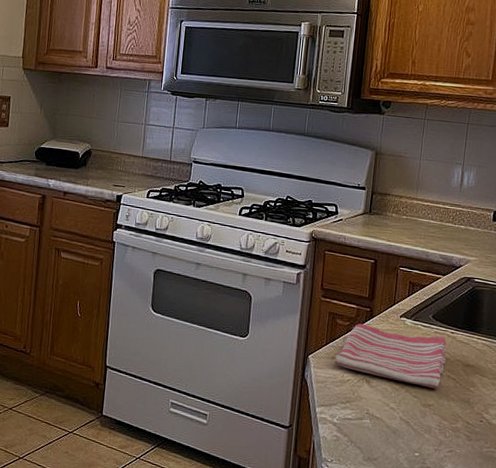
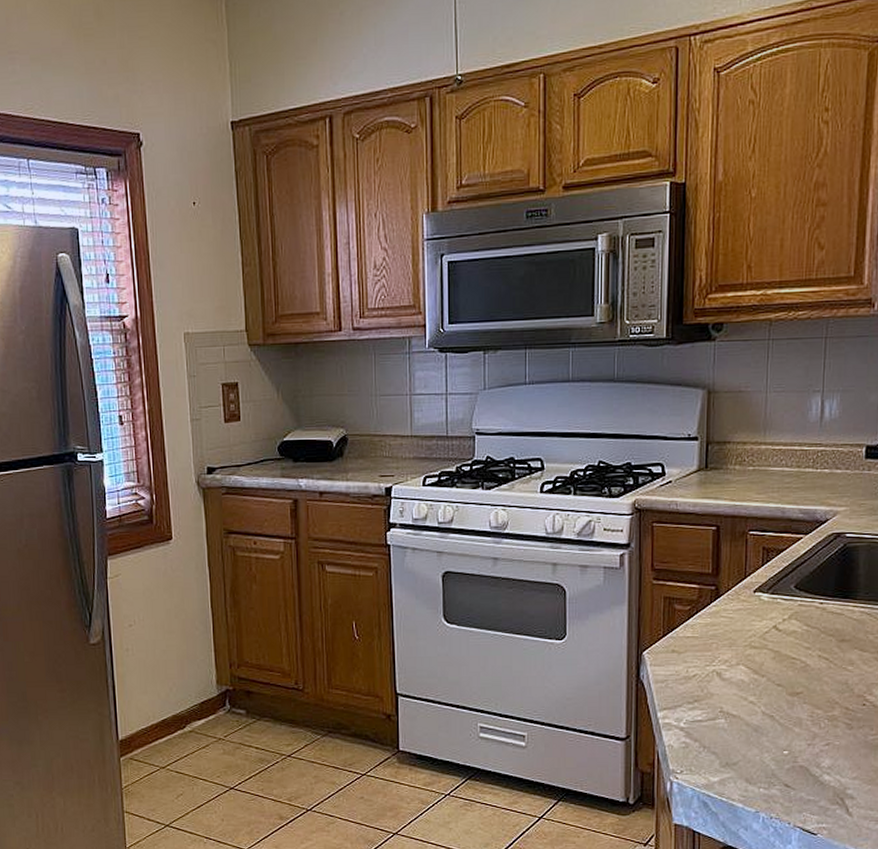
dish towel: present [335,323,447,389] -> none [676,605,816,673]

